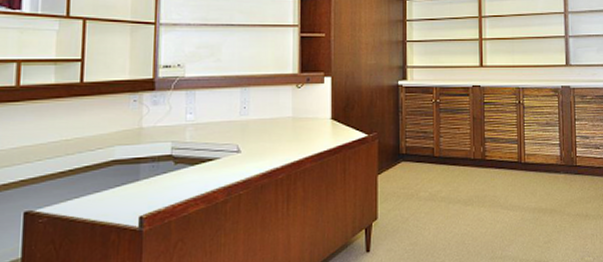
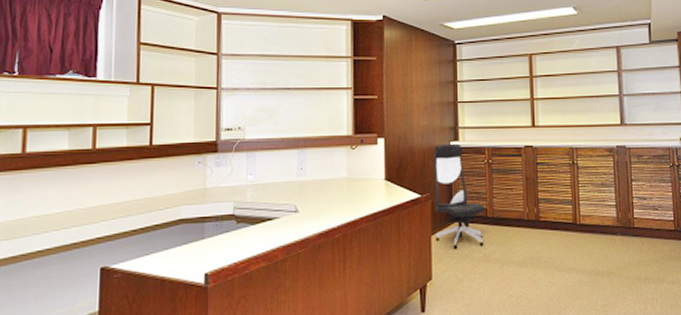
office chair: none [381,84,433,188] -> present [434,144,486,249]

